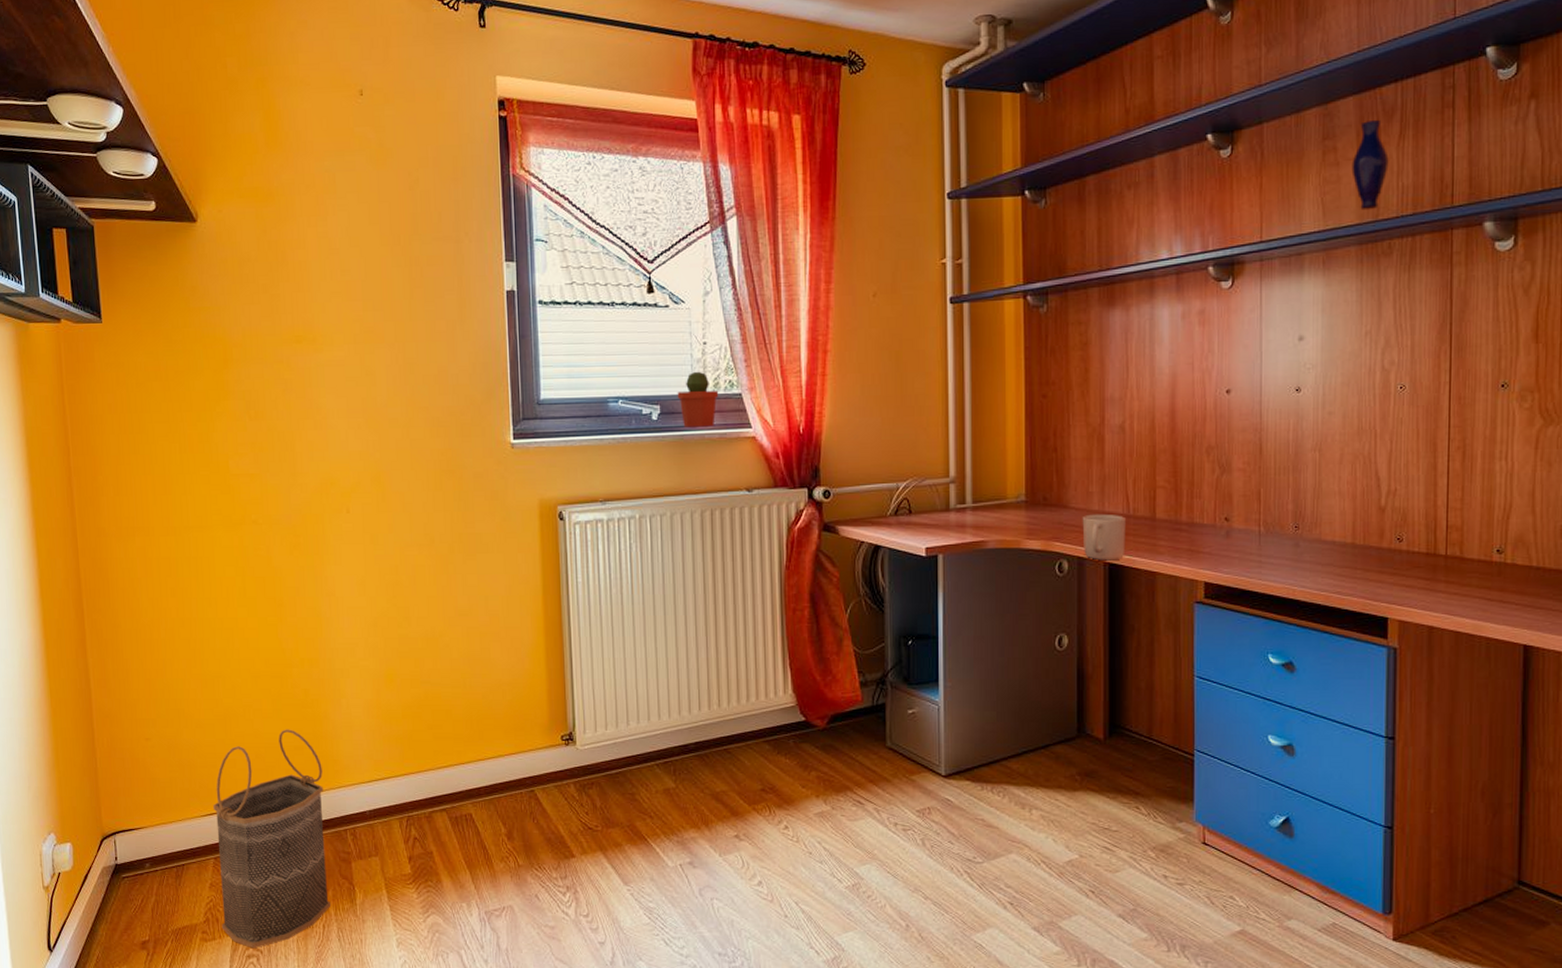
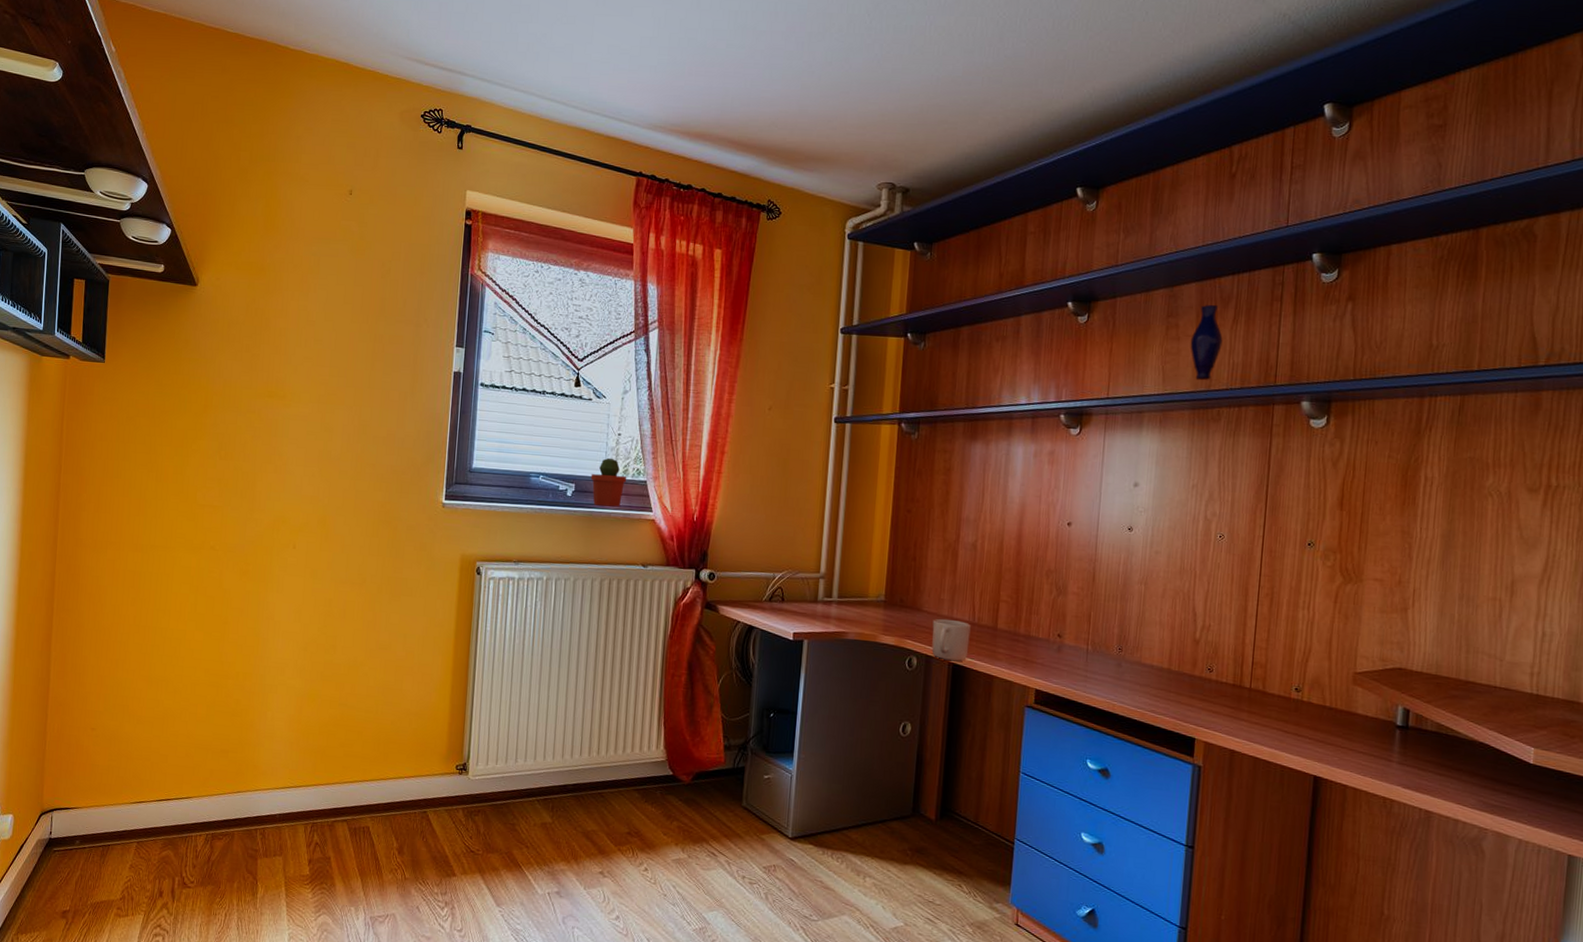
basket: present [213,729,330,949] -> none [135,733,243,928]

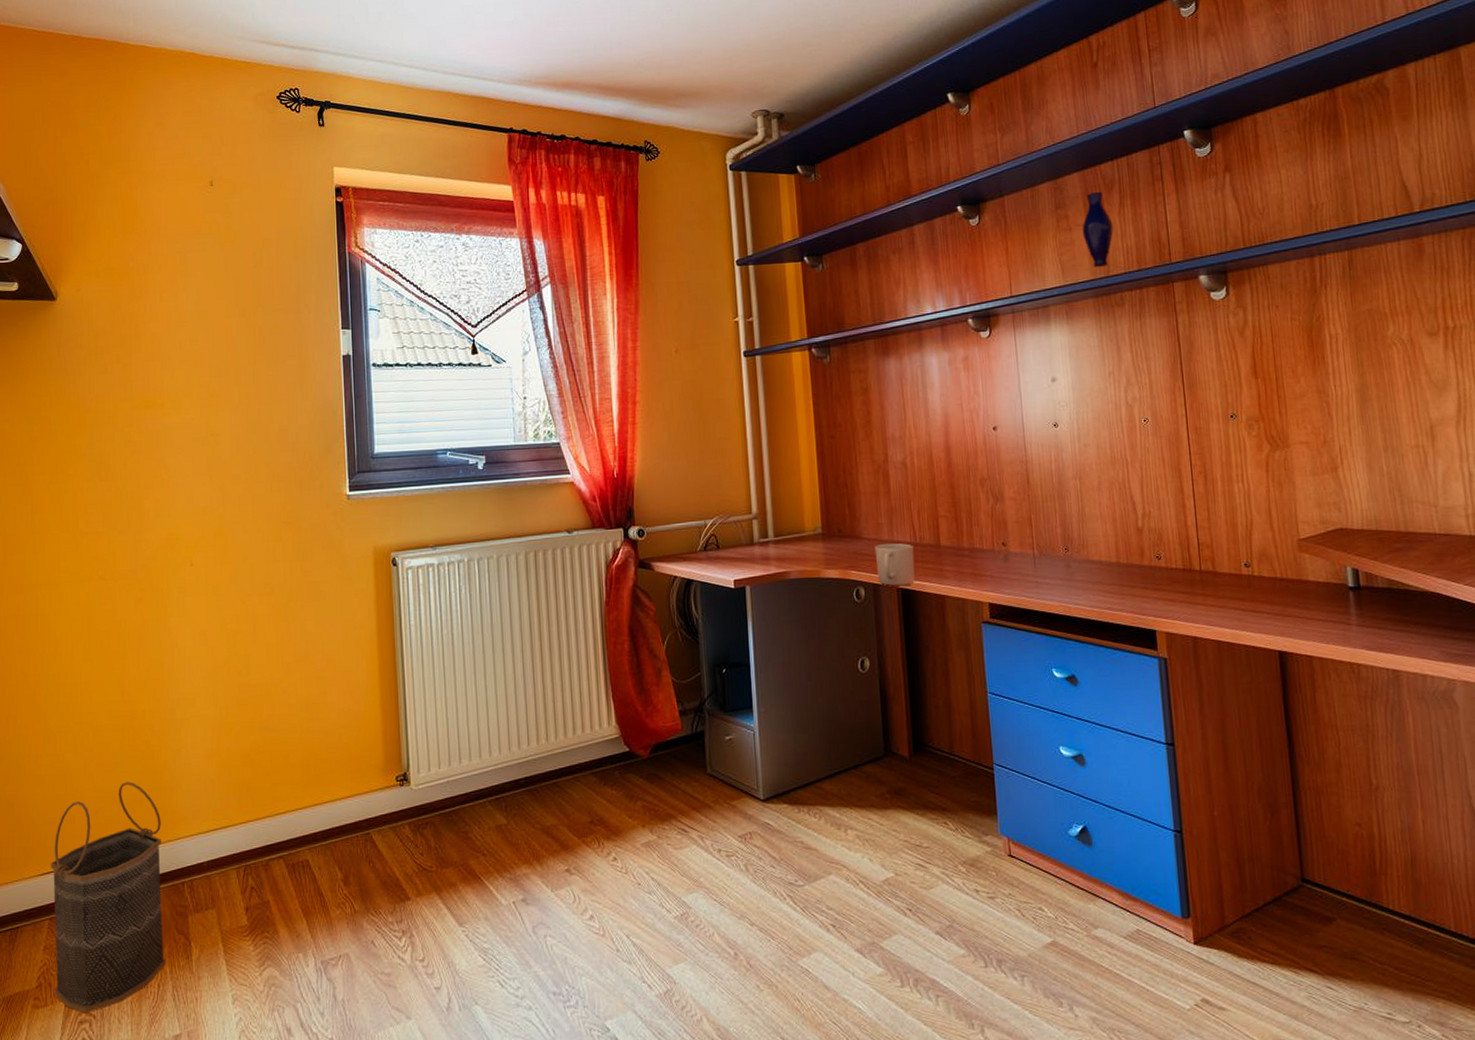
basket: none [135,733,243,928] -> present [50,781,166,1014]
succulent plant: present [590,457,627,507] -> none [500,423,539,475]

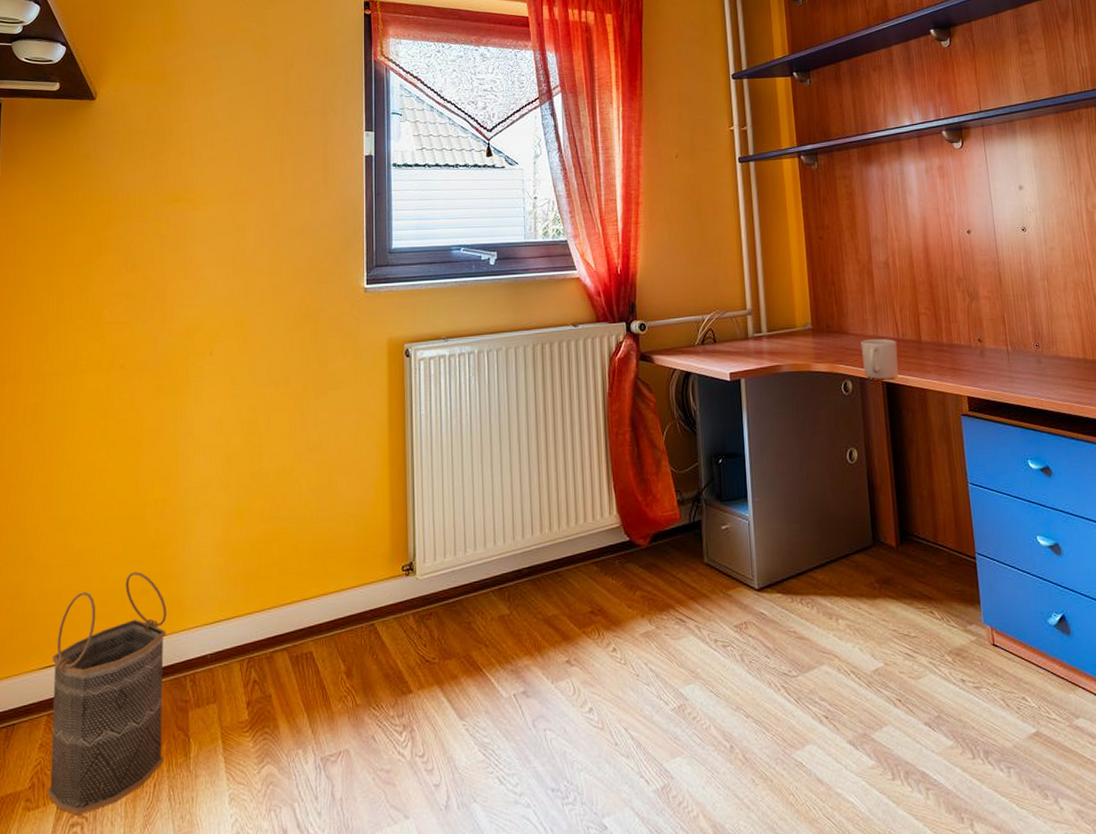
vase: present [1082,191,1114,268] -> none [1041,19,1070,87]

